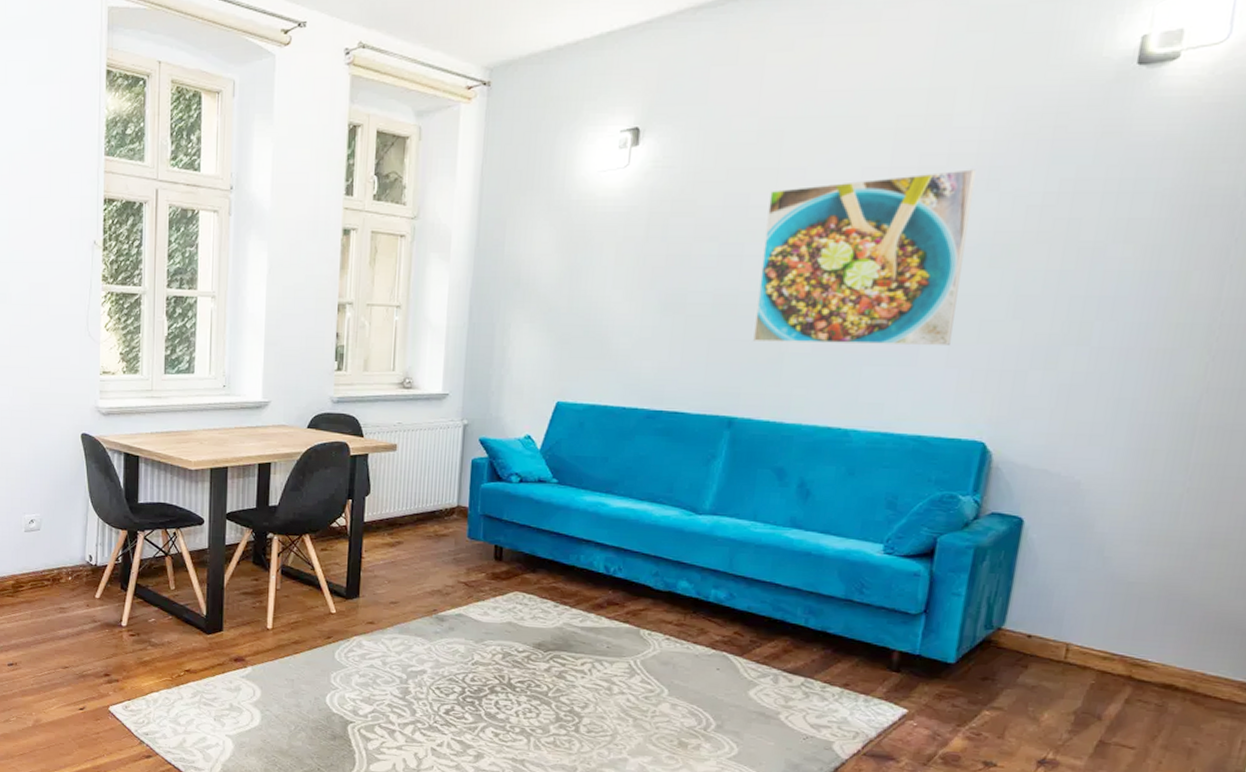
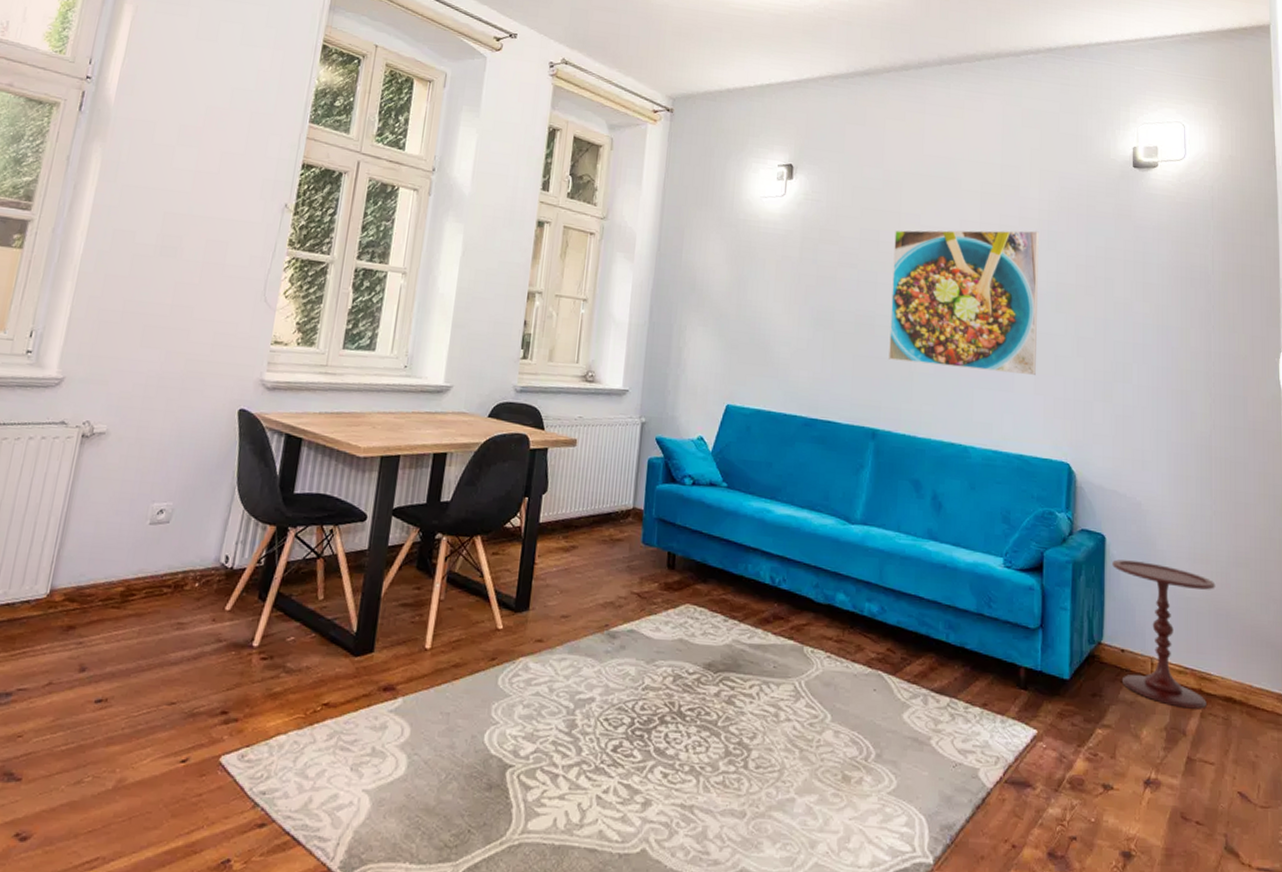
side table: none [1023,543,1174,696] -> present [1112,559,1216,709]

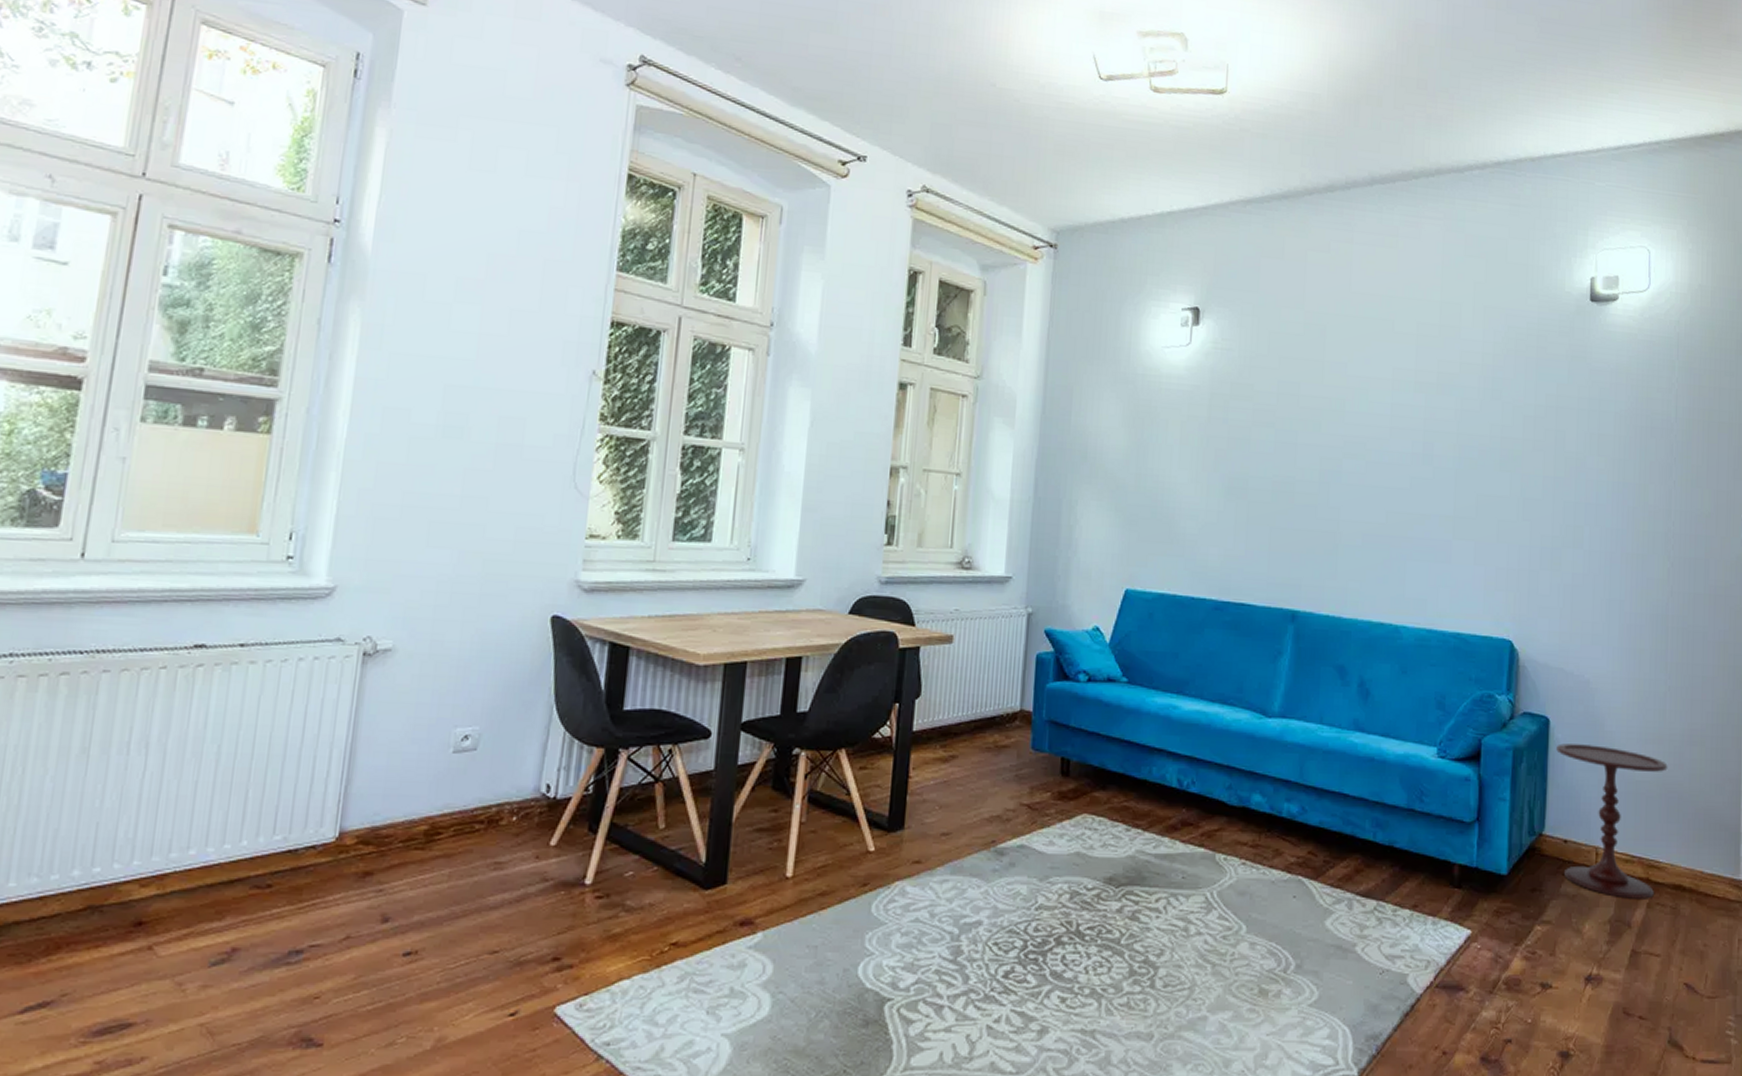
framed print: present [889,230,1039,375] -> none [1310,378,1482,543]

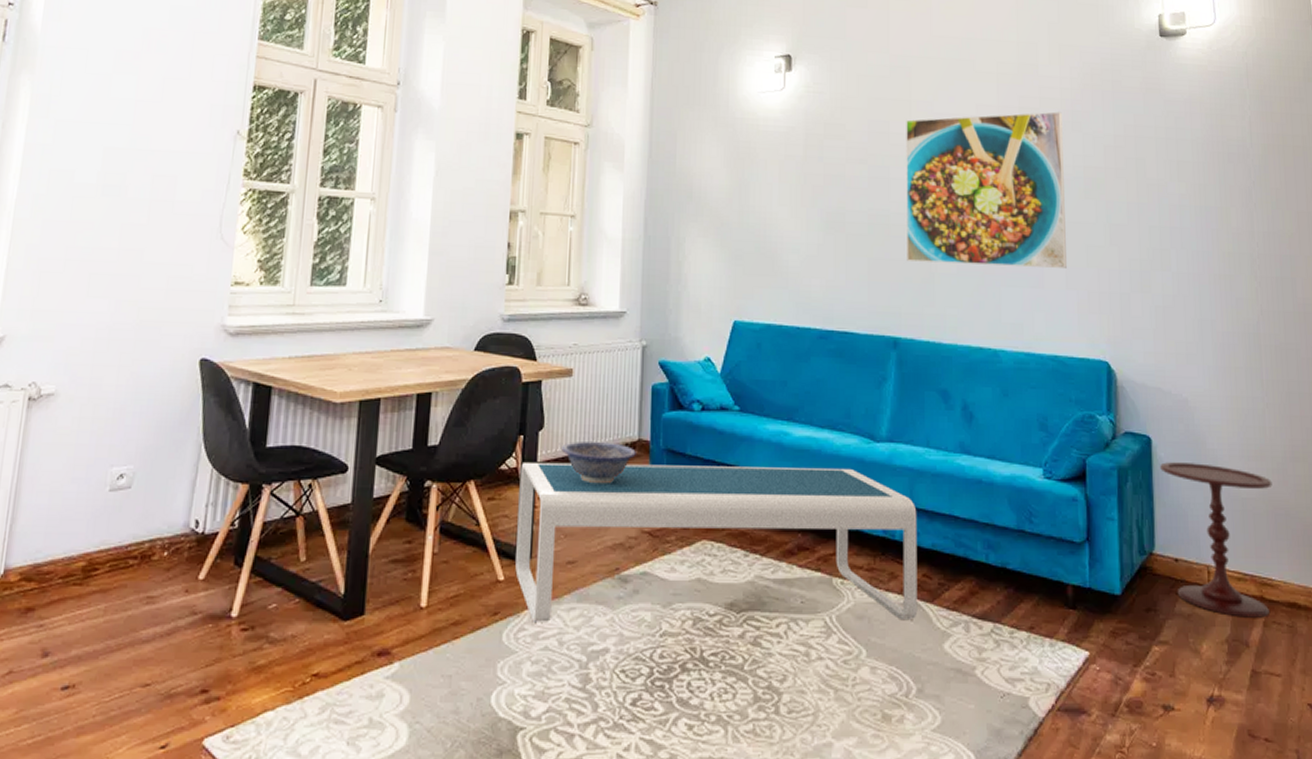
coffee table: none [886,731,1306,896] -> present [515,462,918,622]
decorative bowl: none [939,710,1017,755] -> present [561,440,636,484]
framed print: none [1310,378,1482,543] -> present [906,111,1067,268]

